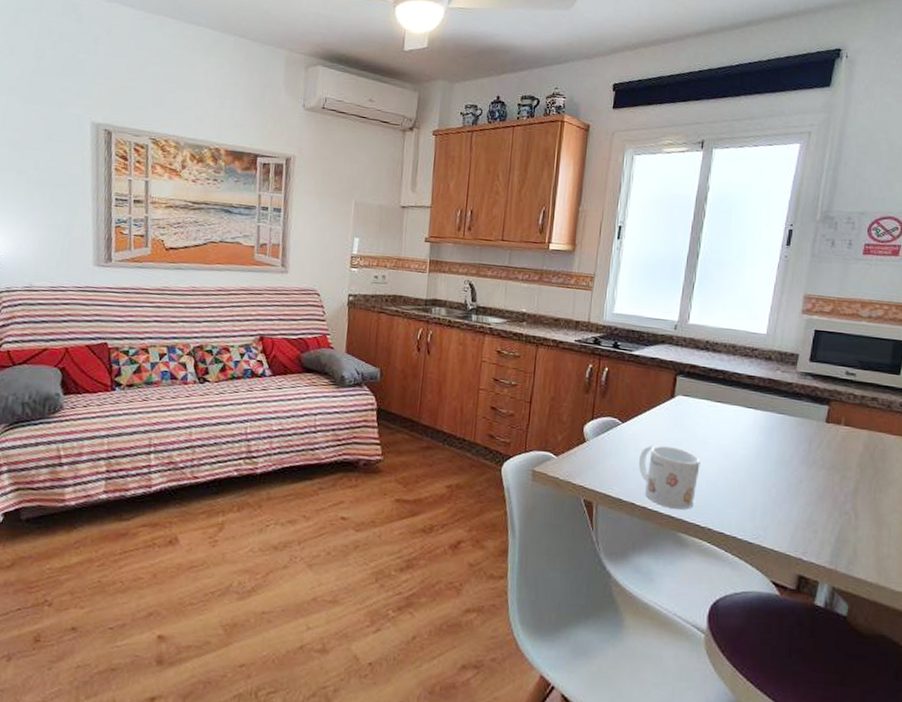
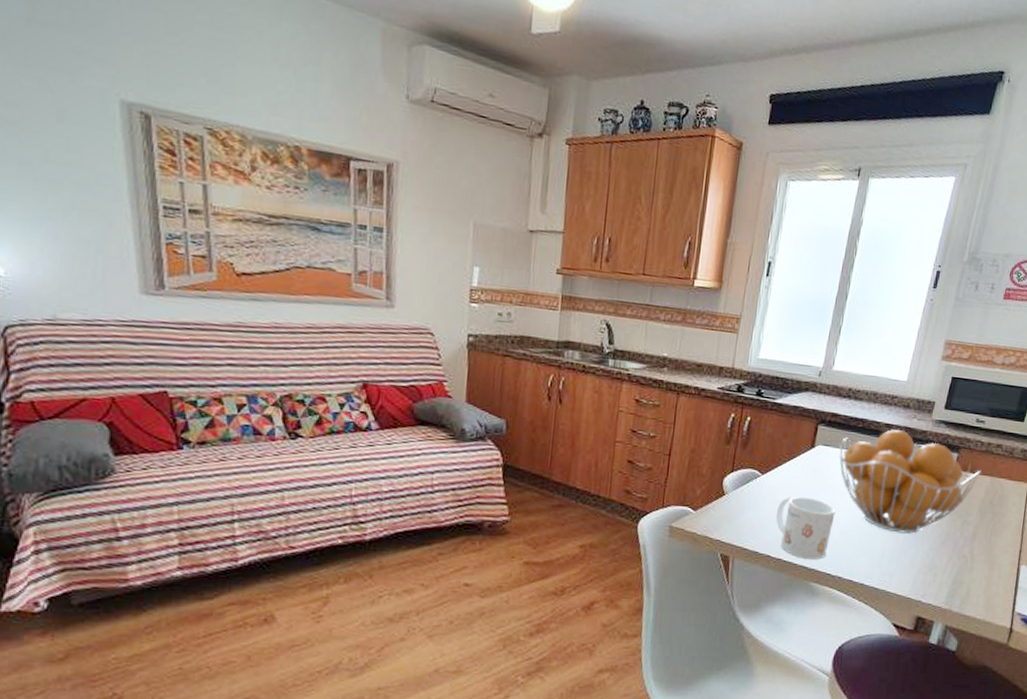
fruit basket: none [700,381,857,487] -> present [839,429,981,534]

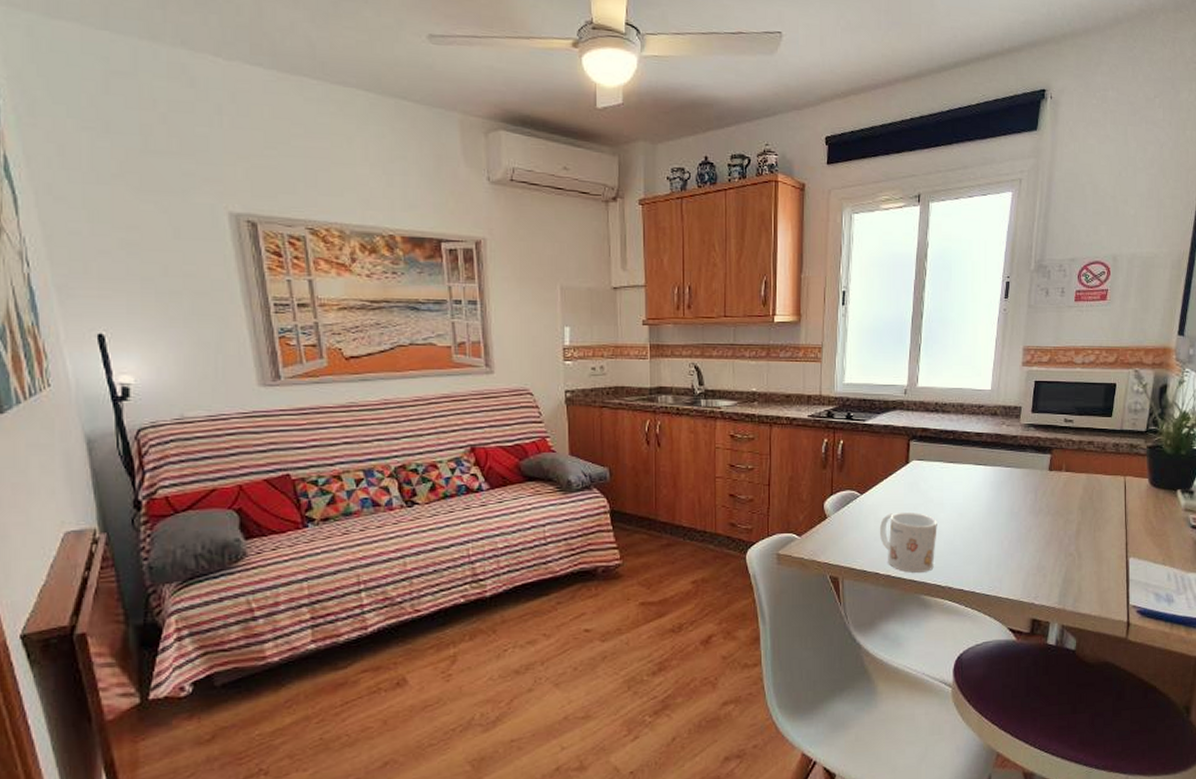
fruit basket: present [839,429,981,534] -> none [933,437,1076,538]

